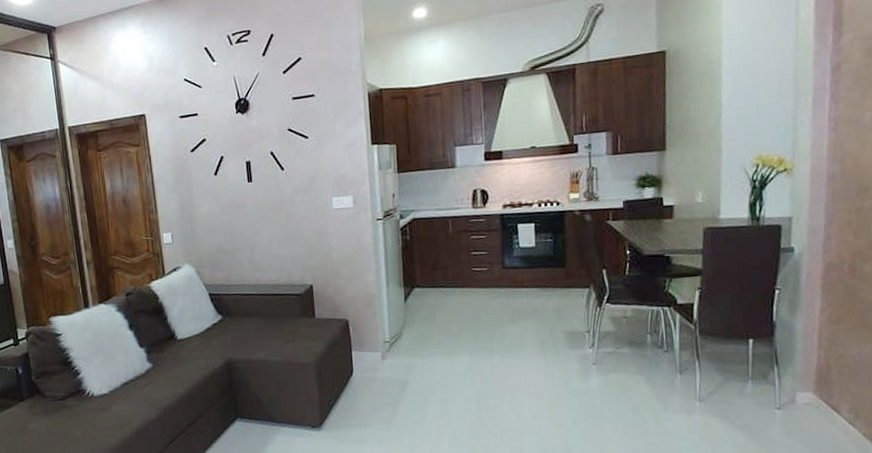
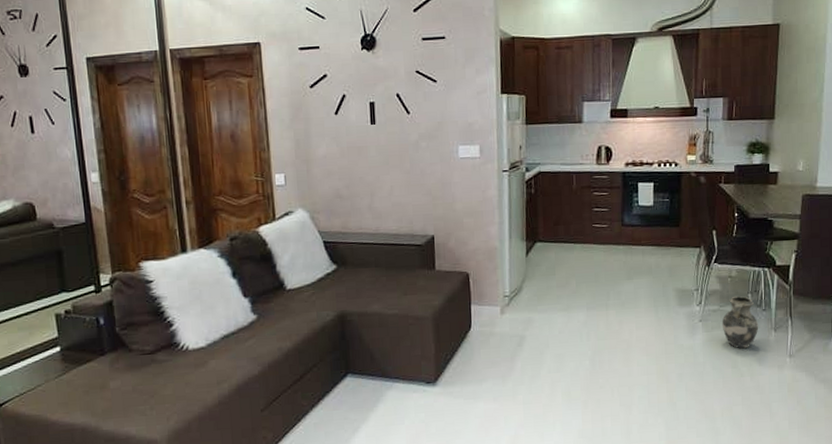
ceramic jug: none [618,337,662,393] -> present [721,296,759,349]

